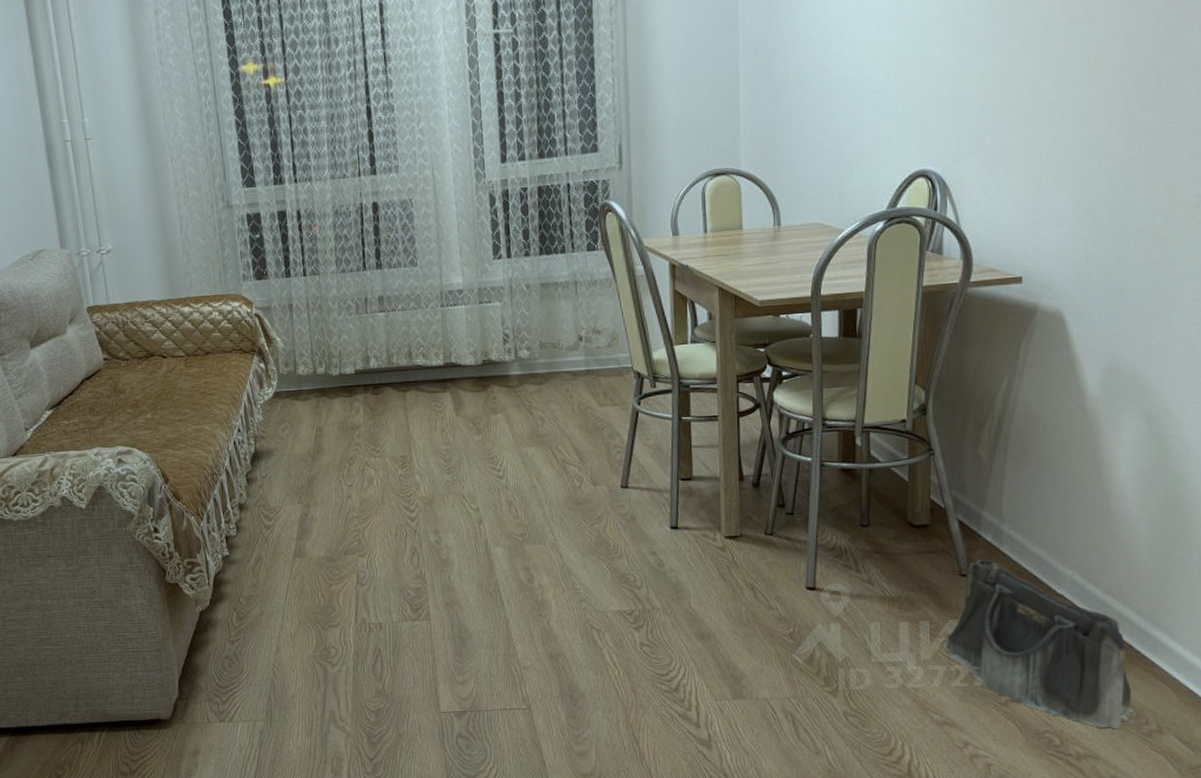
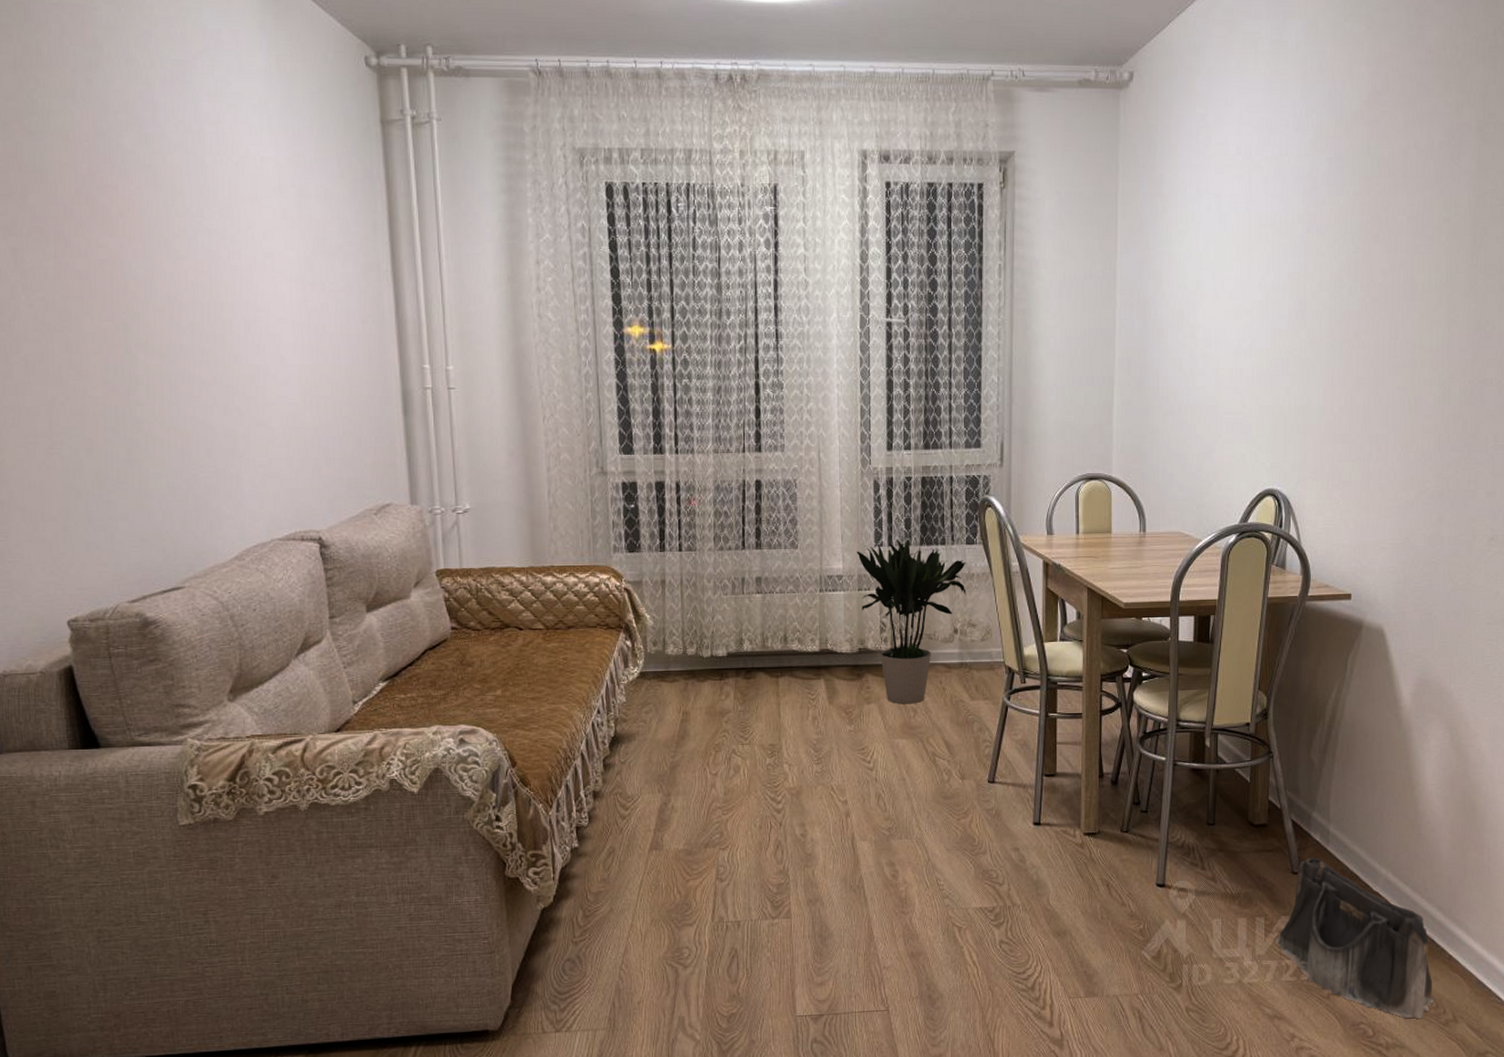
potted plant: none [475,250,590,413] -> present [856,539,967,704]

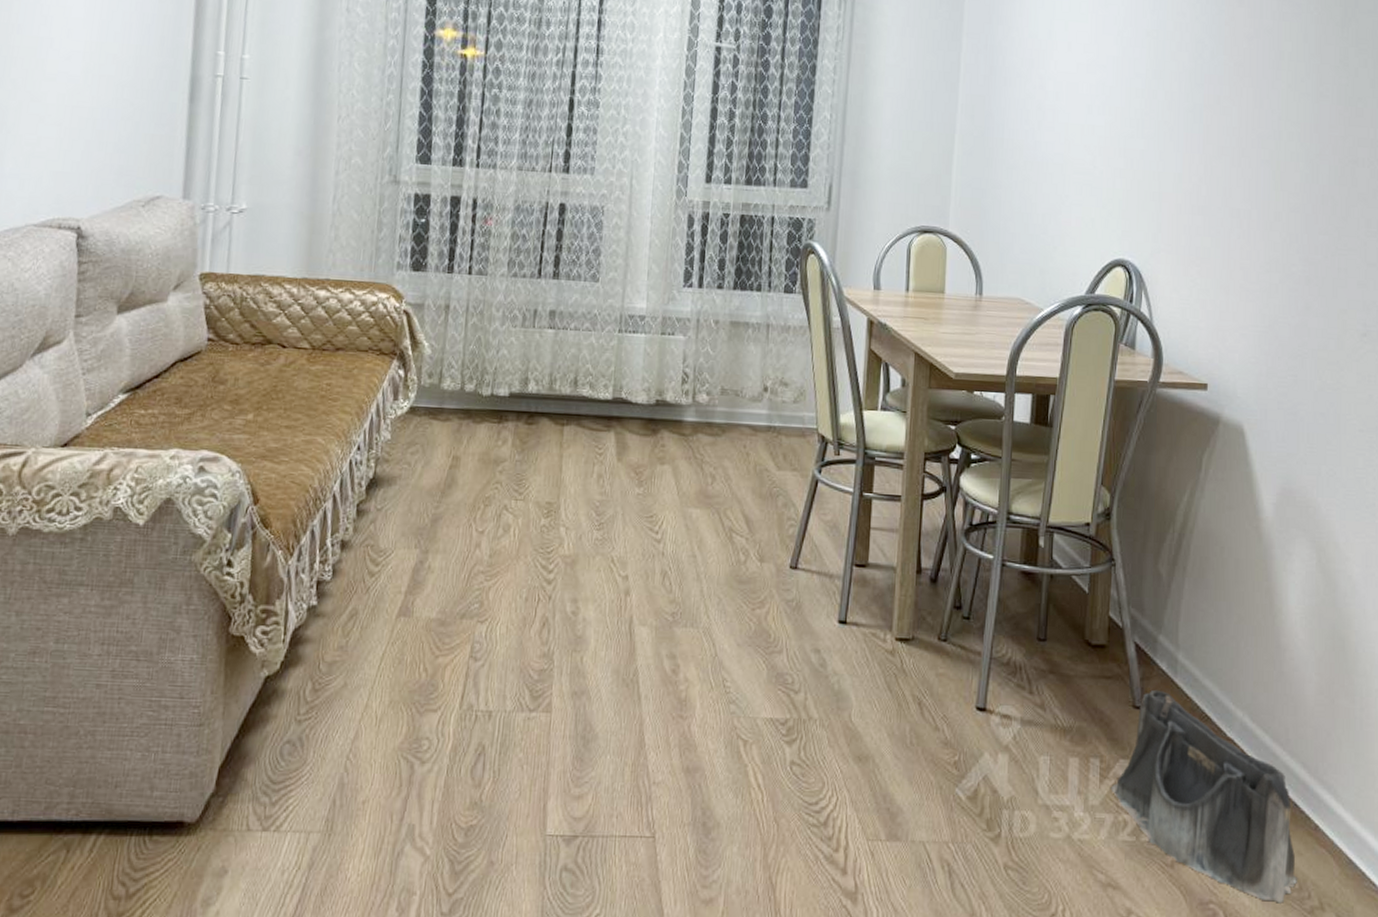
potted plant: present [856,539,967,704] -> none [662,281,784,469]

